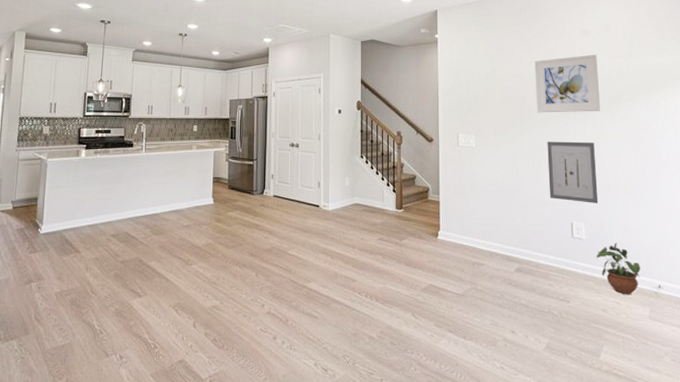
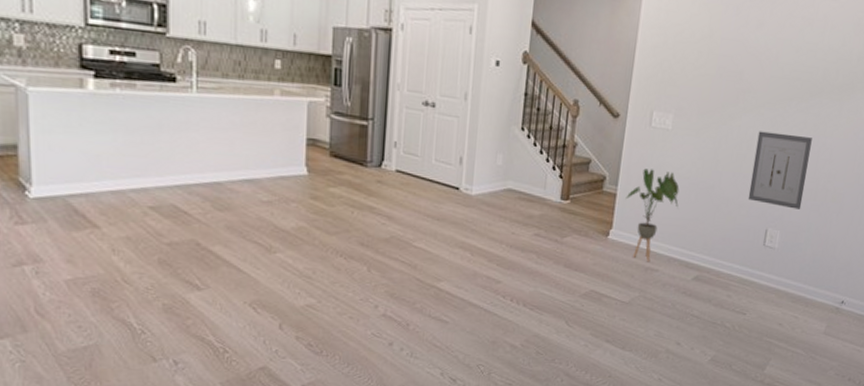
house plant: none [447,179,492,258] -> present [625,168,680,262]
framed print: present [534,54,600,113] -> none [754,23,842,100]
potted plant: present [596,242,641,294] -> none [784,254,829,309]

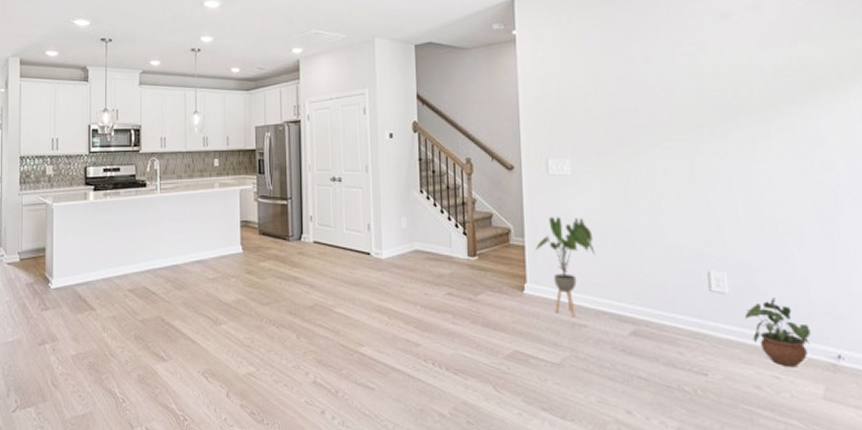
wall art: present [747,131,812,209] -> none [671,163,747,246]
potted plant: none [784,254,829,309] -> present [744,297,811,366]

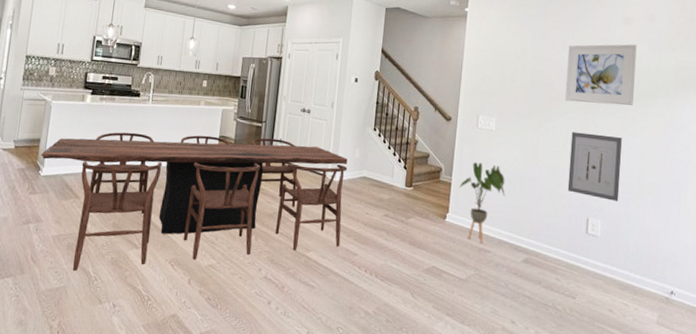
dining table: none [48,217,398,393] -> present [41,132,348,271]
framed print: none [651,44,748,127] -> present [564,44,637,106]
wall art: none [671,163,747,246] -> present [567,131,622,201]
potted plant: present [744,297,811,366] -> none [609,243,655,297]

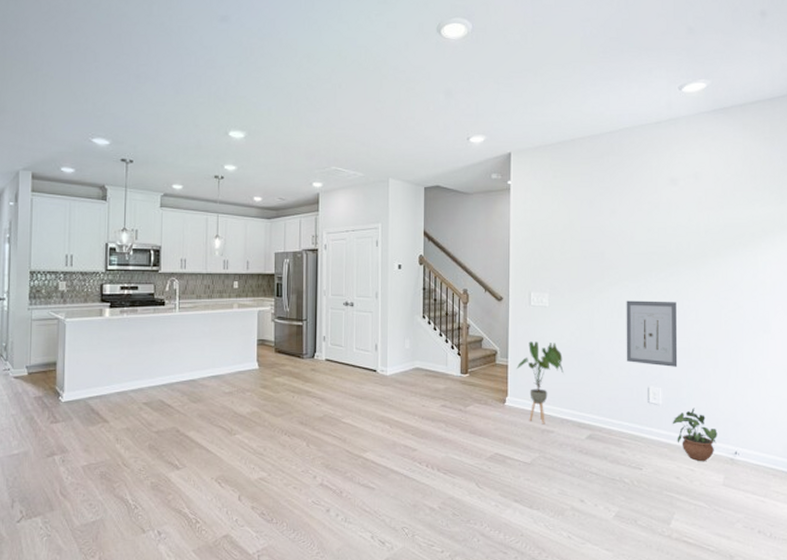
dining table: present [41,132,348,271] -> none [59,337,399,501]
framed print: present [564,44,637,106] -> none [616,205,685,270]
potted plant: none [609,243,655,297] -> present [672,408,718,461]

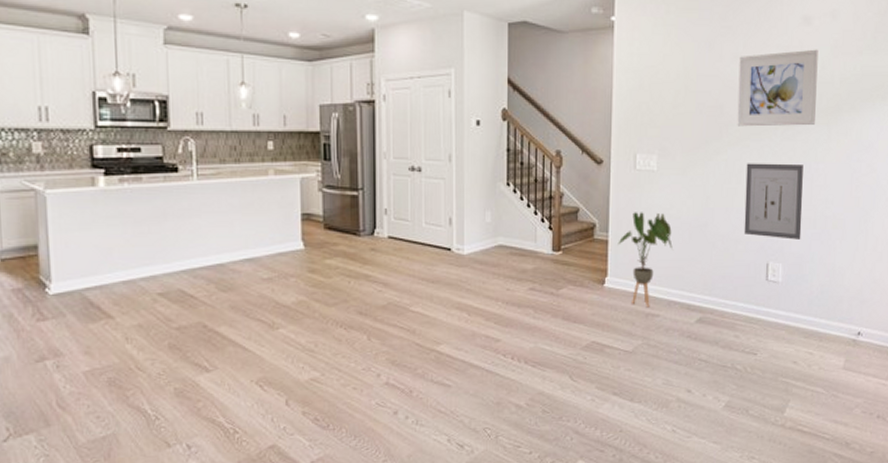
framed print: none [616,205,685,270] -> present [737,49,818,127]
potted plant: present [672,408,718,461] -> none [791,285,841,343]

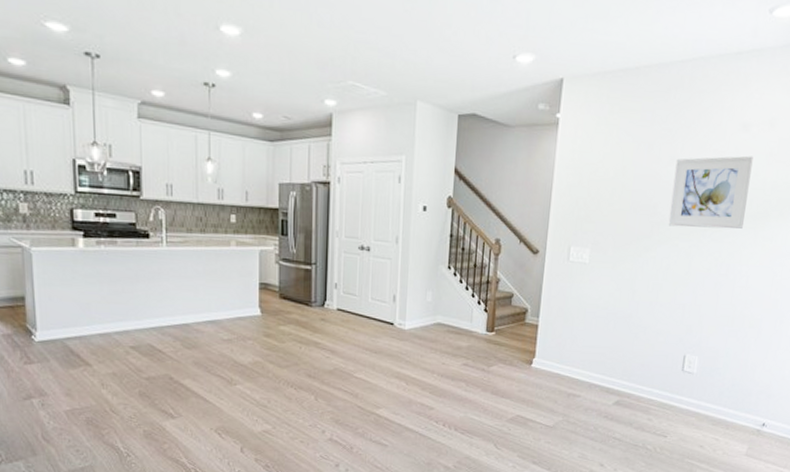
house plant: present [618,212,673,308] -> none [547,300,598,388]
wall art: present [743,163,803,240] -> none [665,261,728,335]

